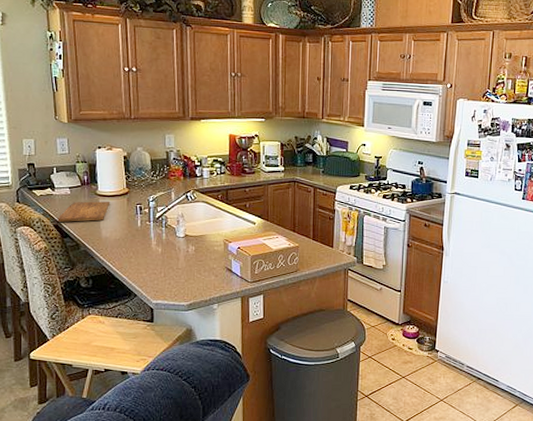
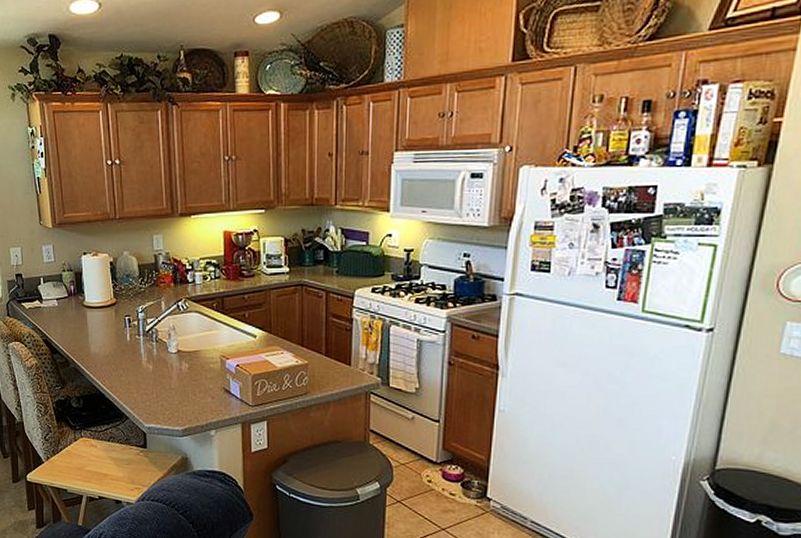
cutting board: present [57,201,111,222] -> none [46,313,98,337]

